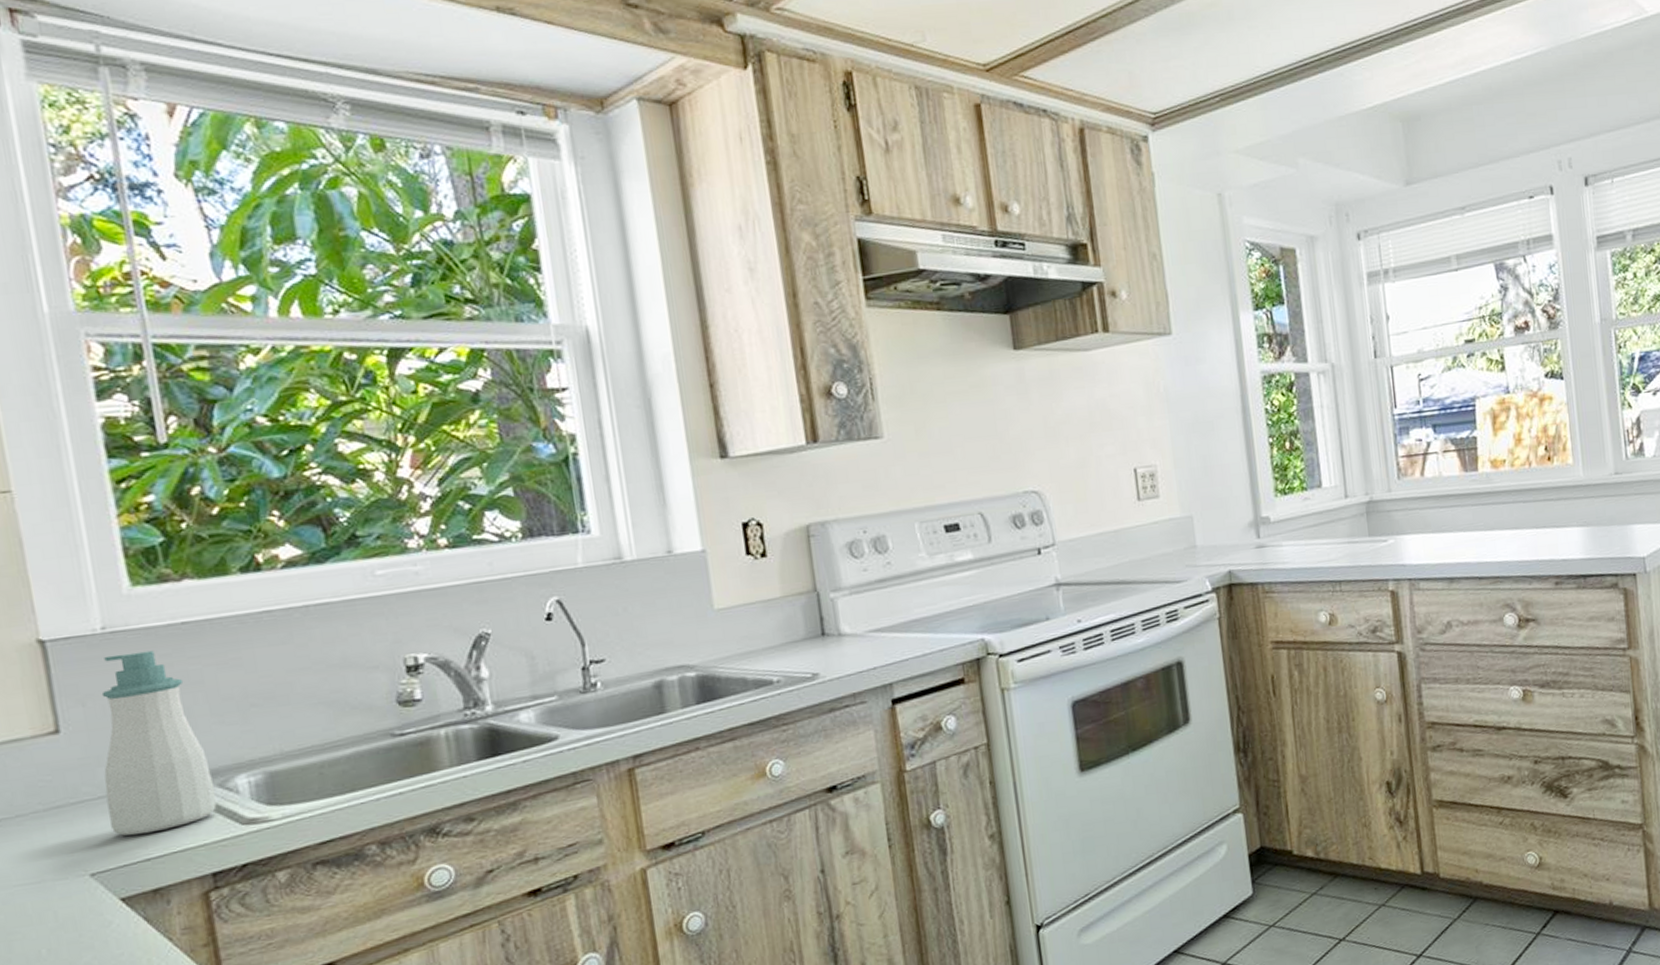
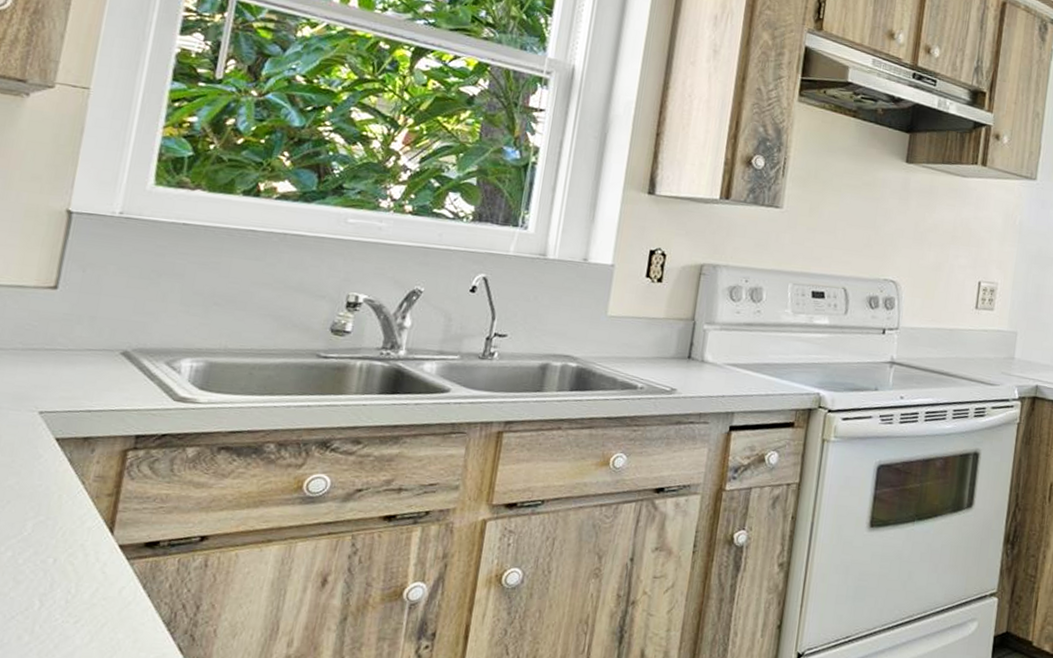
soap bottle: present [101,650,217,836] -> none [69,236,169,390]

